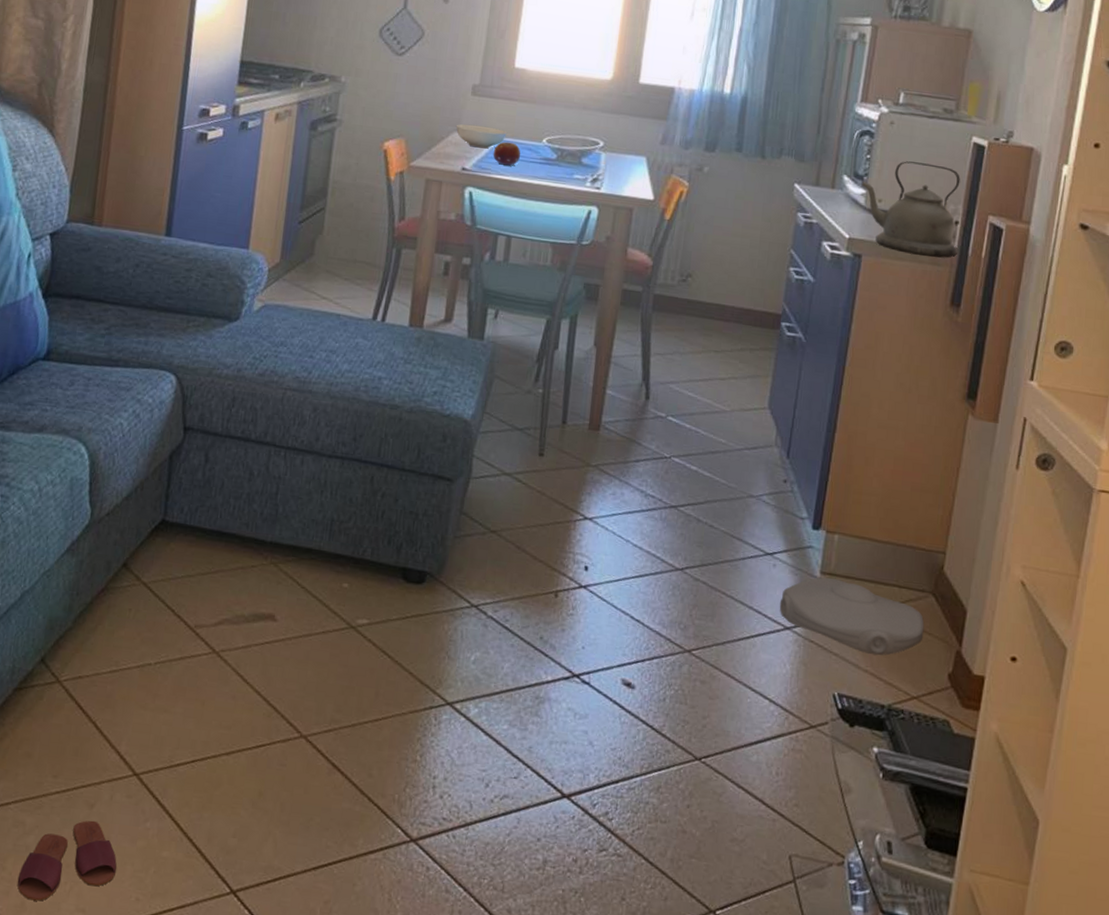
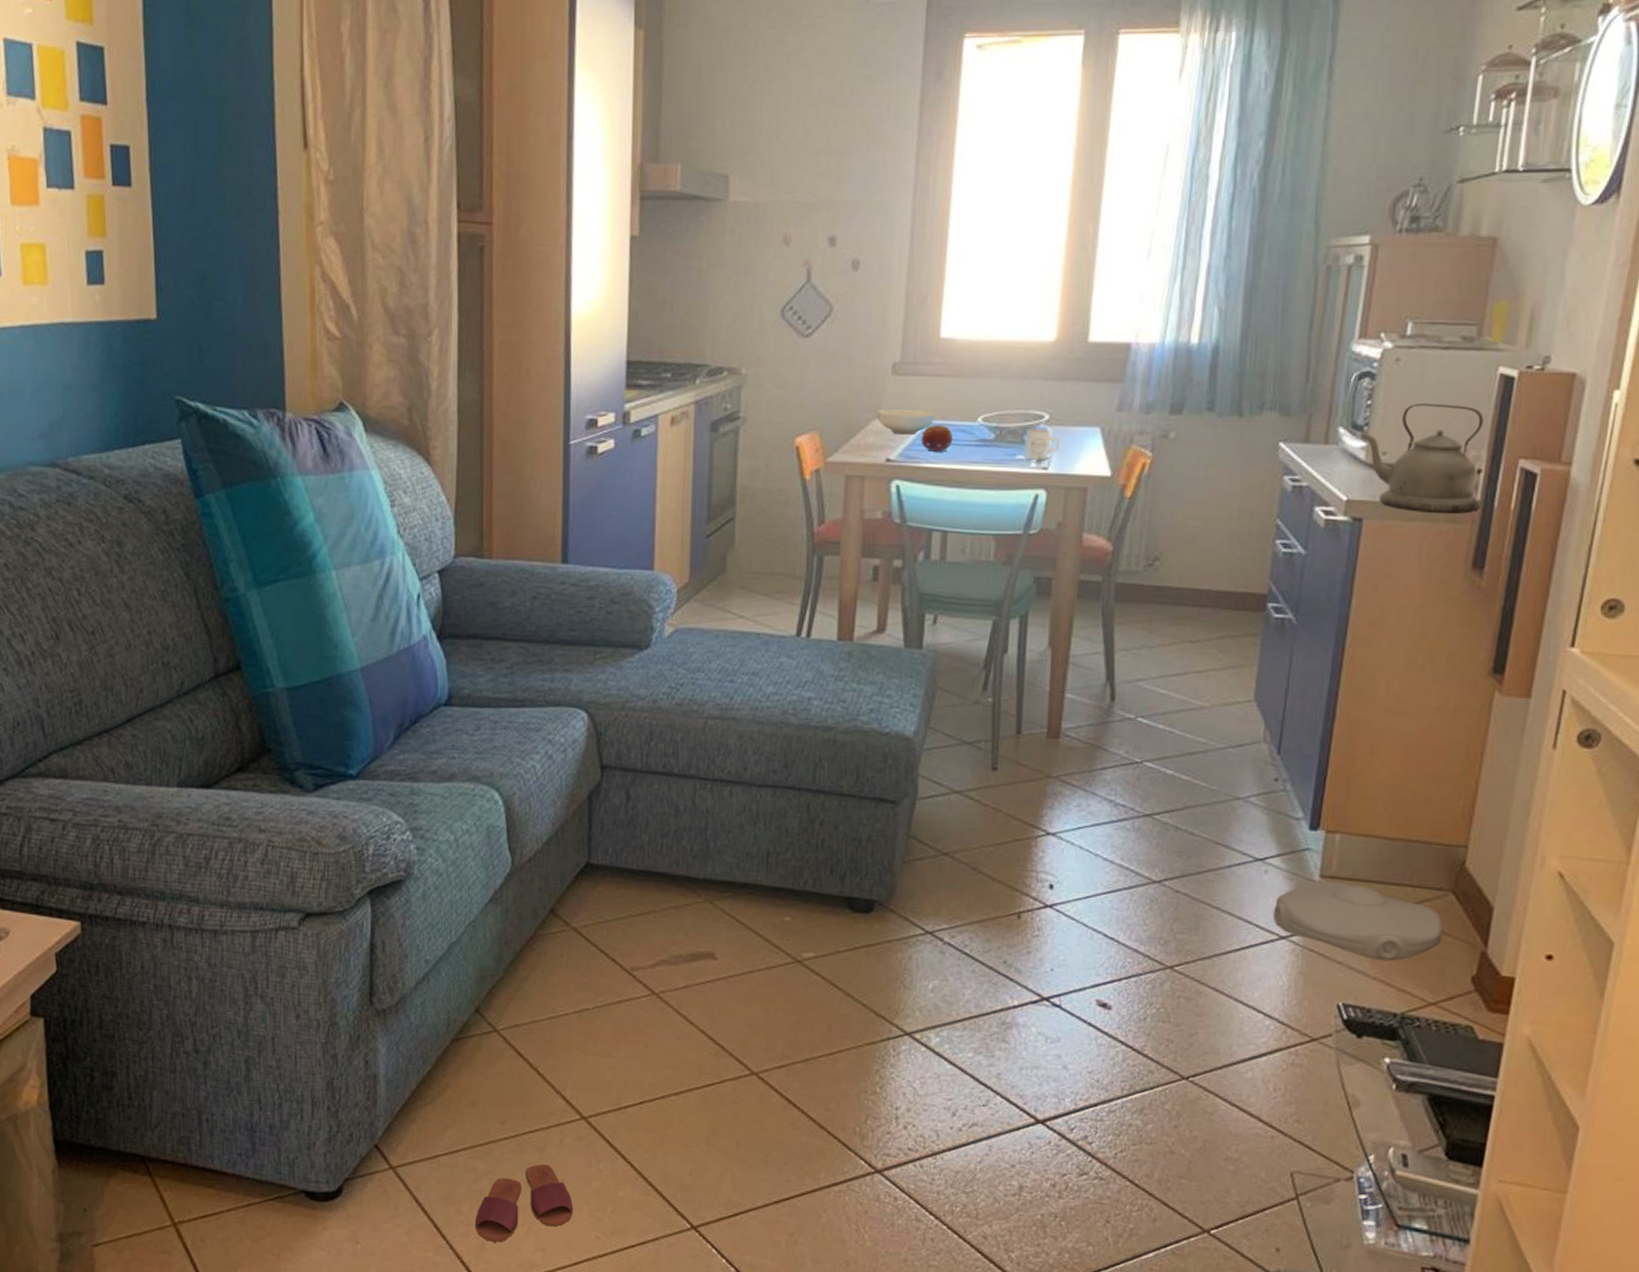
mug: none [580,152,611,181] -> present [1023,428,1060,460]

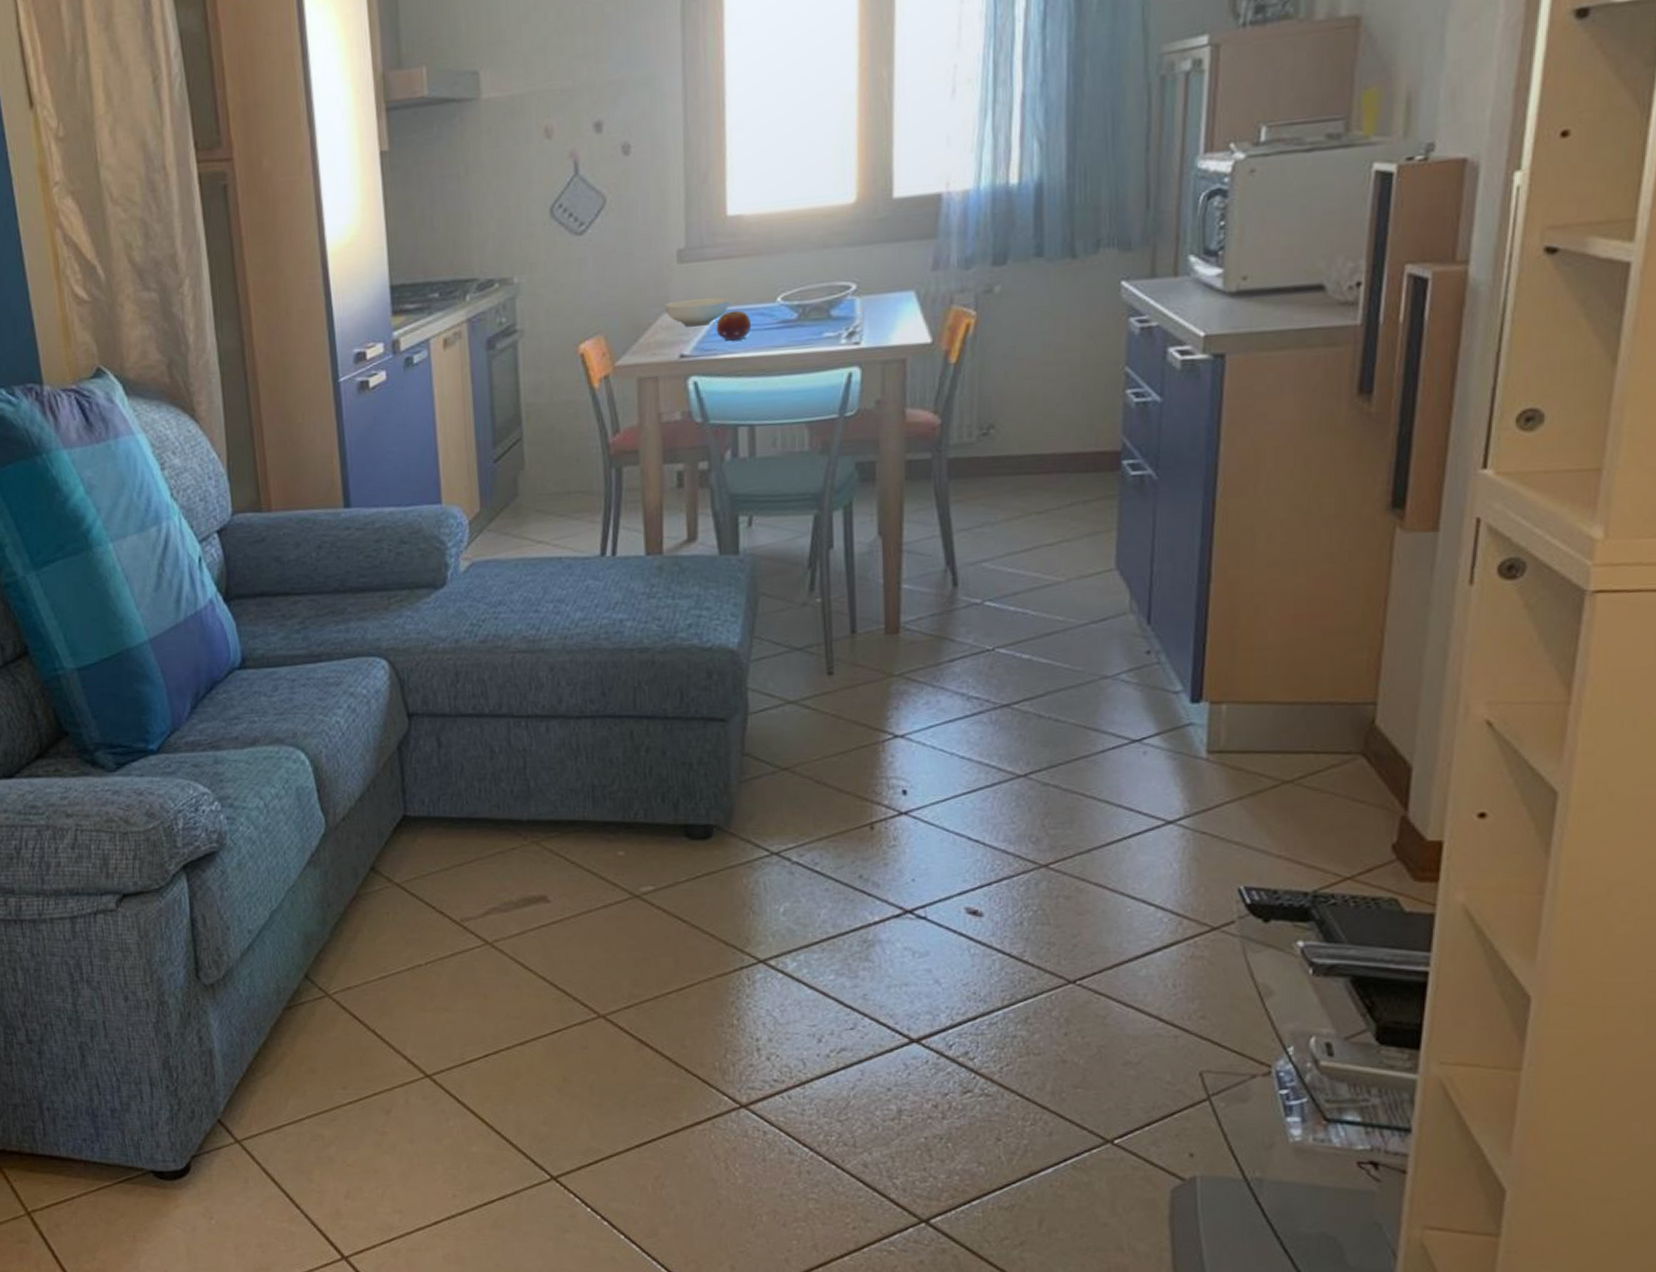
slippers: present [475,1164,574,1242] -> none [327,1125,427,1207]
mug: present [1023,428,1060,460] -> none [830,299,871,337]
robot vacuum: present [1272,880,1443,962] -> none [1156,755,1354,838]
kettle: present [1360,404,1484,514] -> none [1215,213,1362,340]

